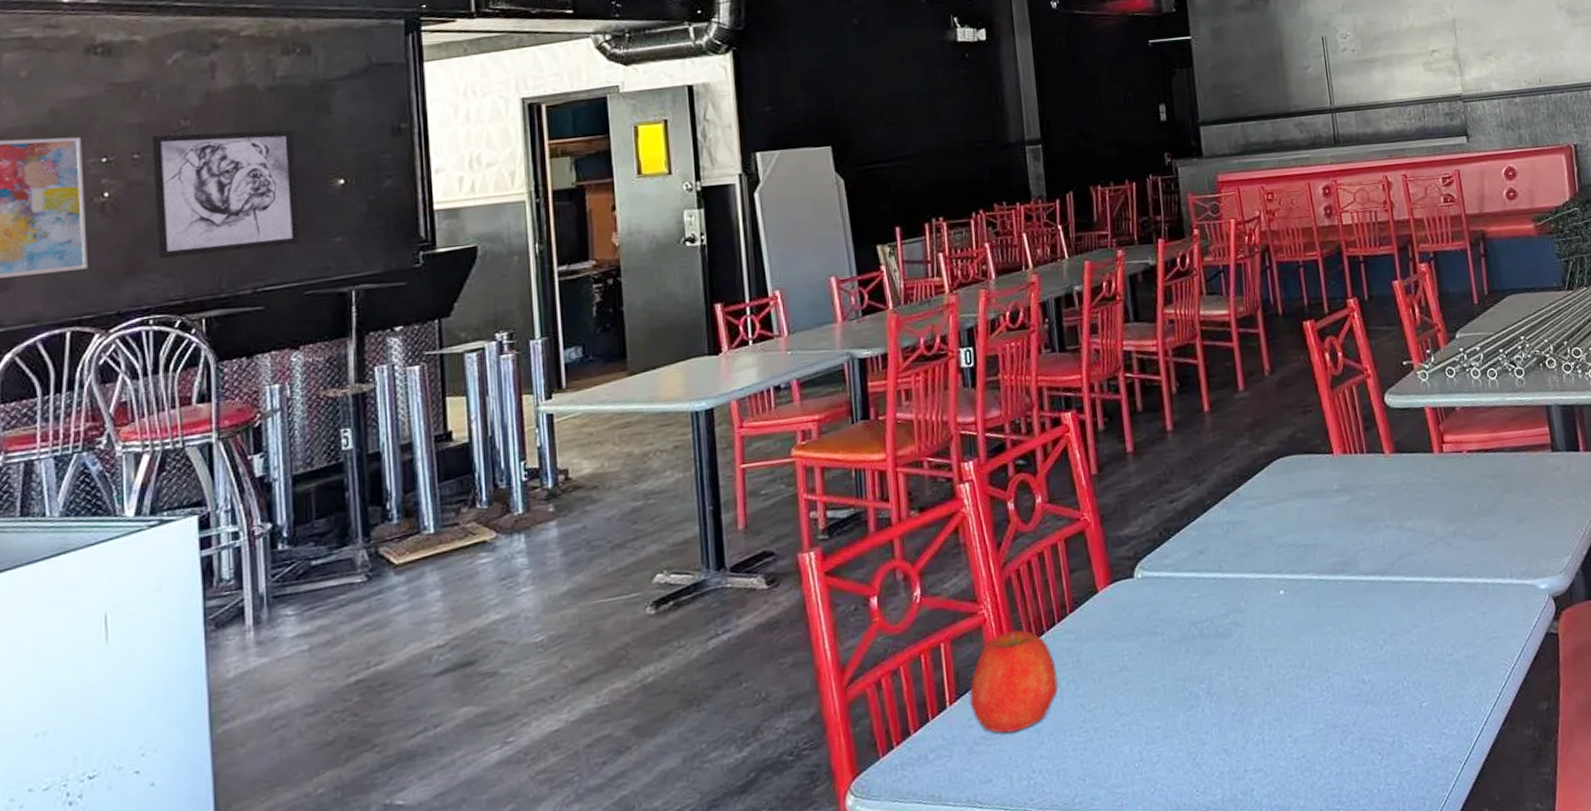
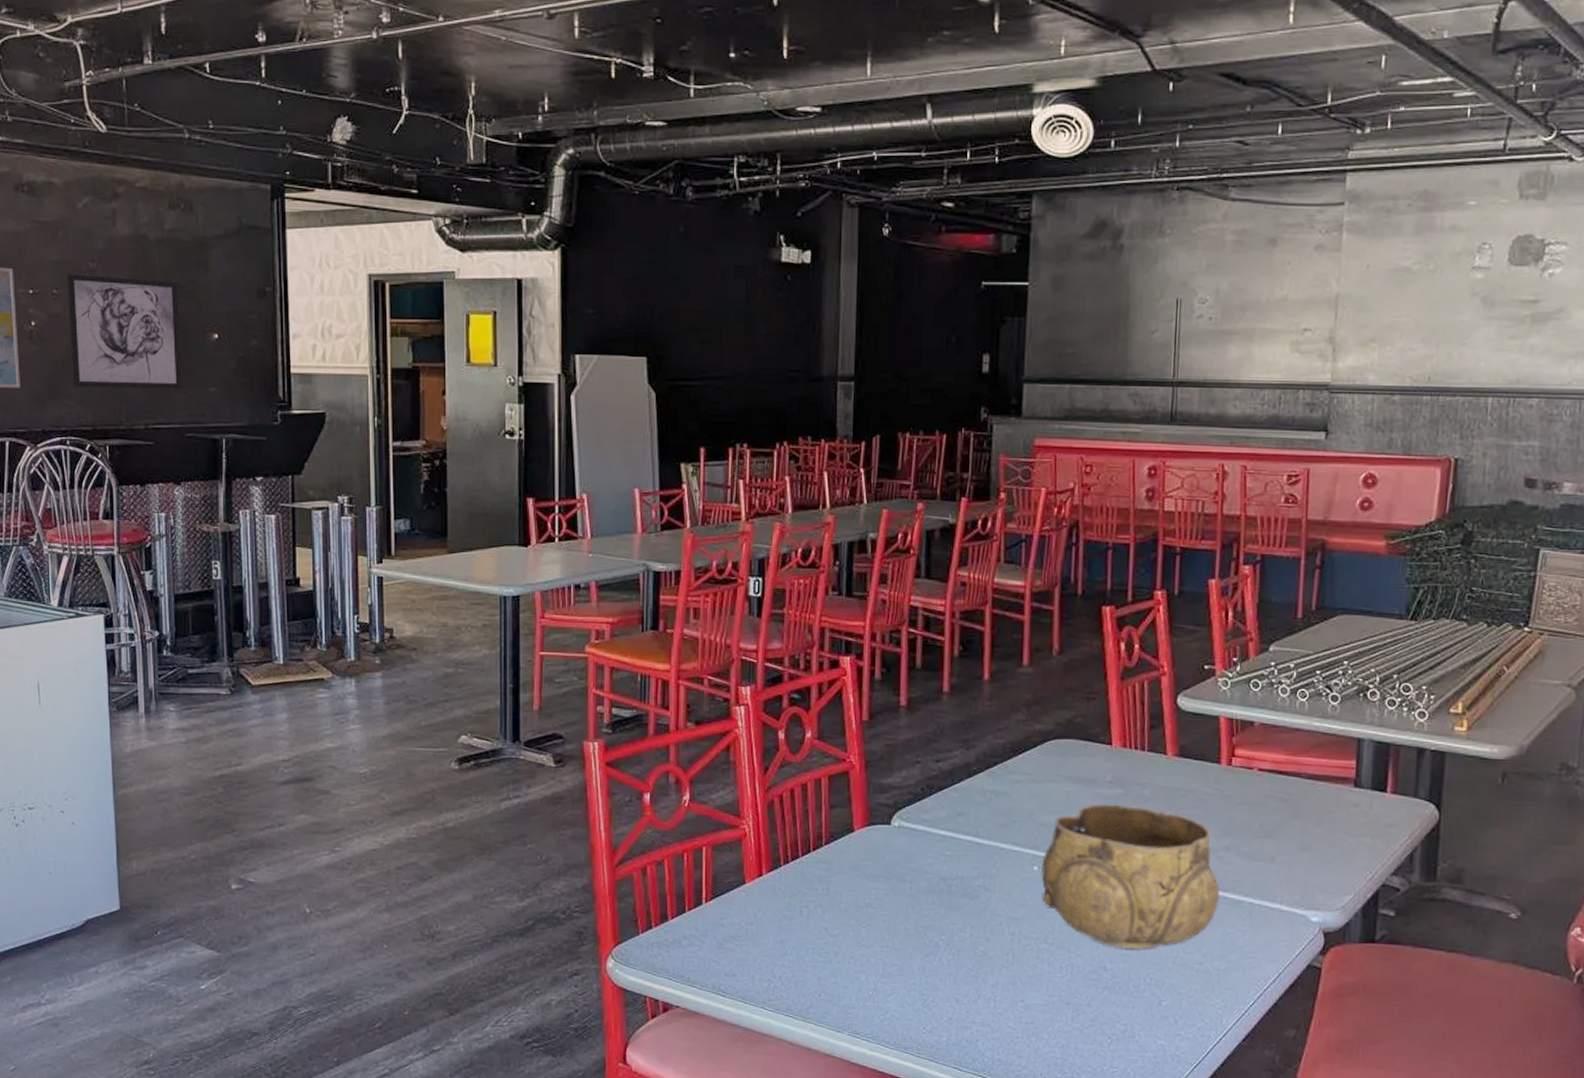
apple: present [969,630,1058,734] -> none [724,848,806,939]
decorative bowl: none [1287,508,1456,657] -> present [1041,804,1220,950]

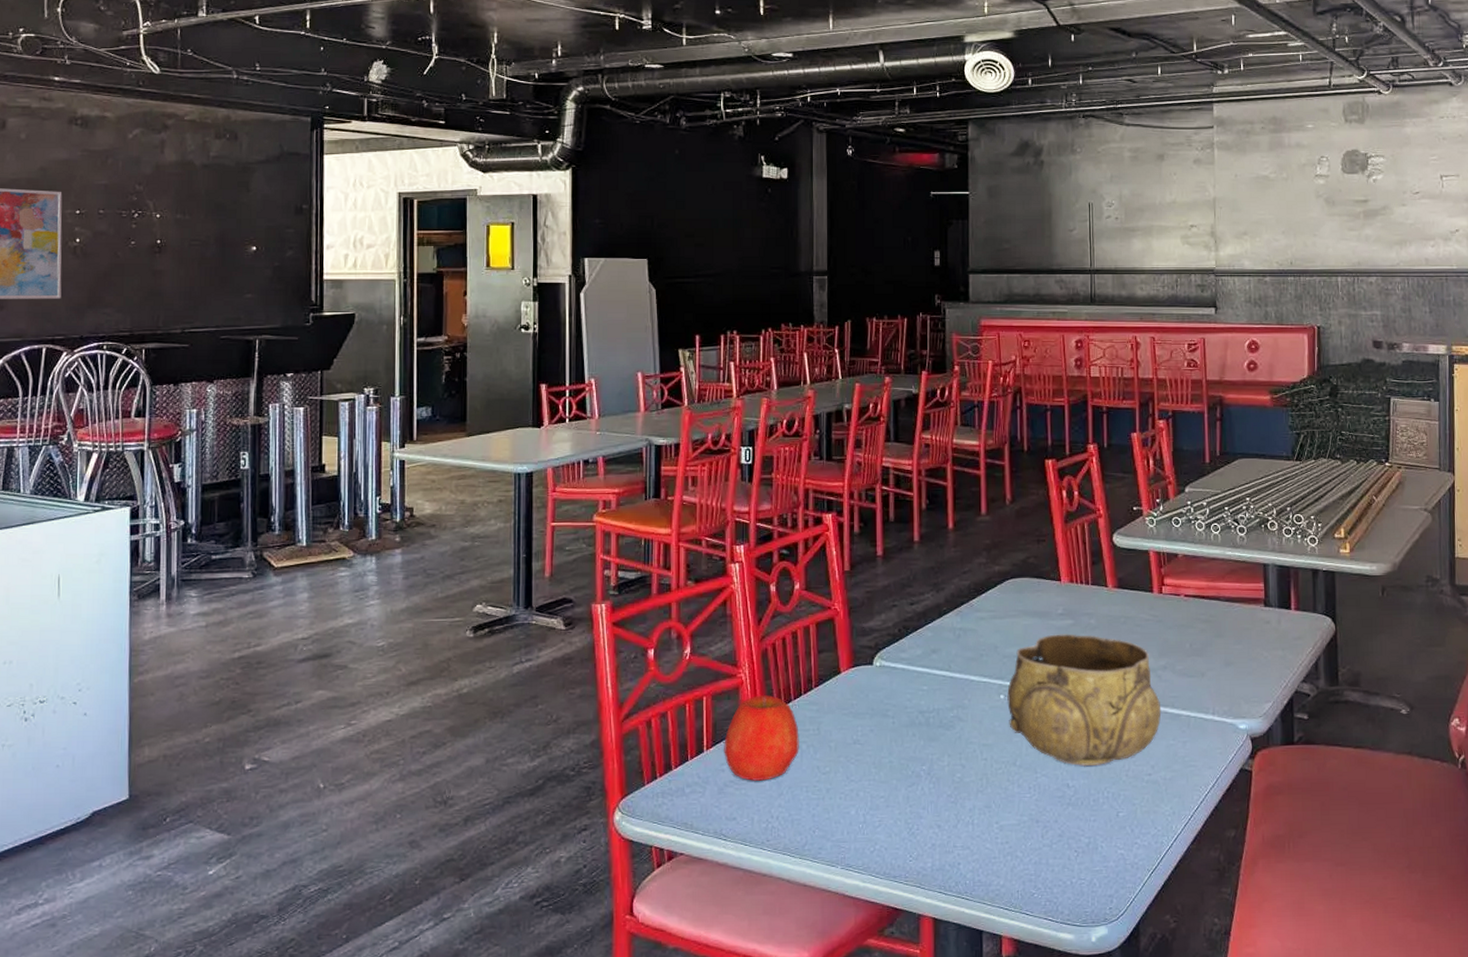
wall art: present [67,274,182,389] -> none [113,196,220,296]
apple: none [724,848,806,939] -> present [724,694,799,781]

